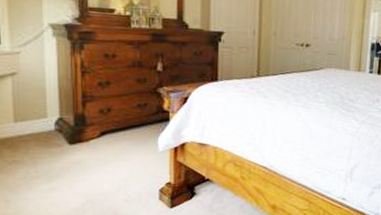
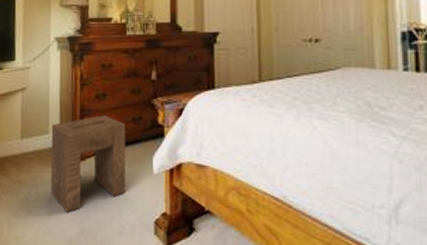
stool: none [50,101,131,188] -> present [51,115,126,213]

